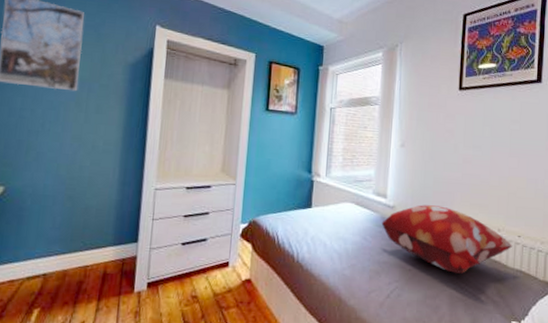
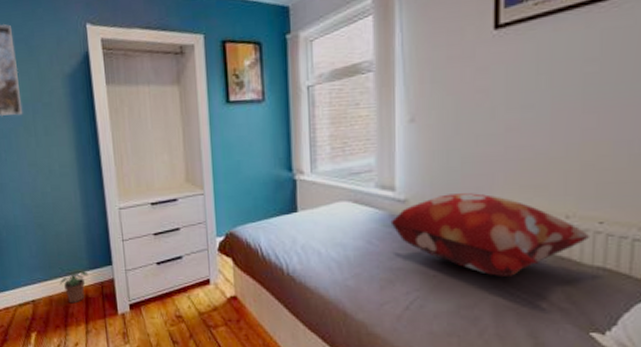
potted plant: none [78,245,112,279] -> present [59,270,89,304]

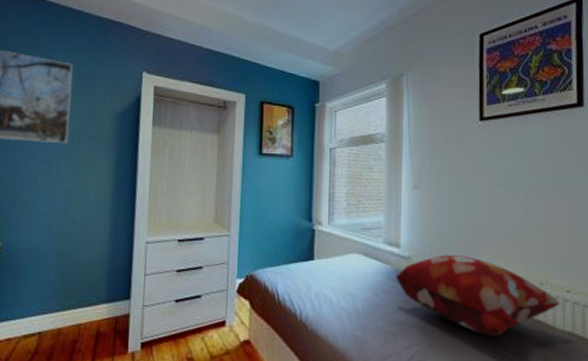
potted plant: present [59,270,89,304] -> none [71,302,104,339]

